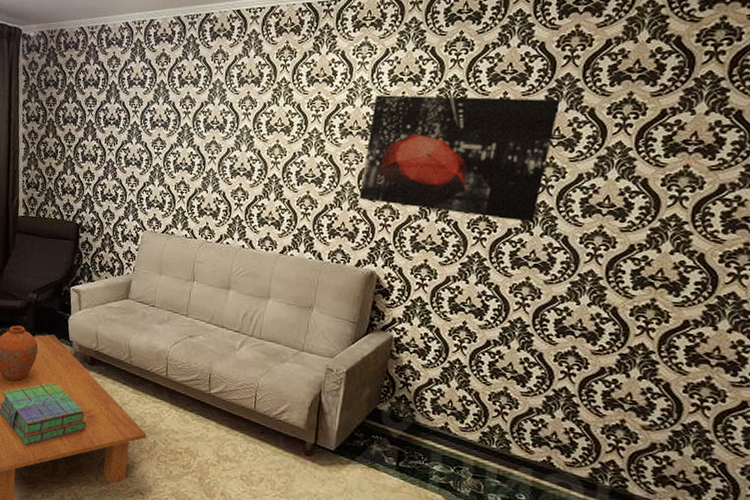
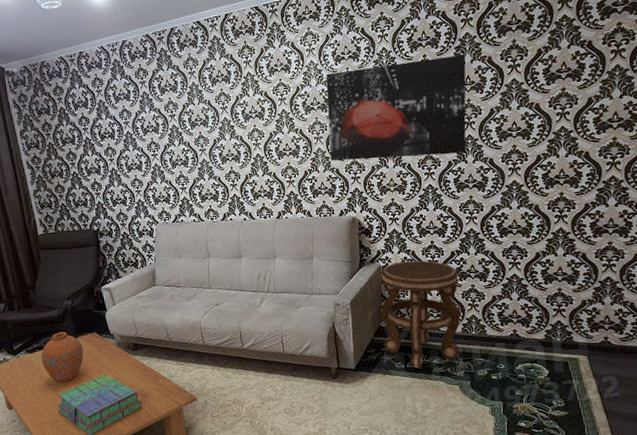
side table: none [376,337,491,473] -> present [380,260,461,370]

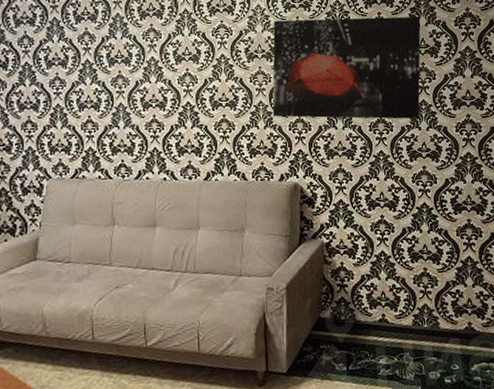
side table: present [380,260,461,370] -> none [322,237,411,372]

